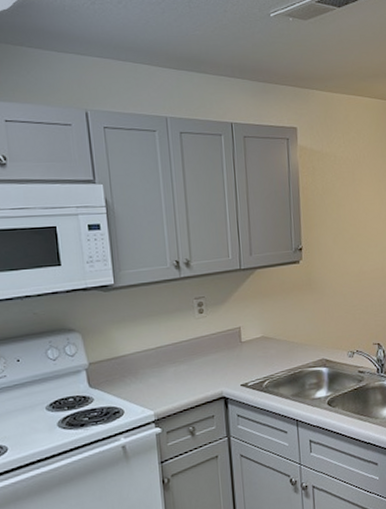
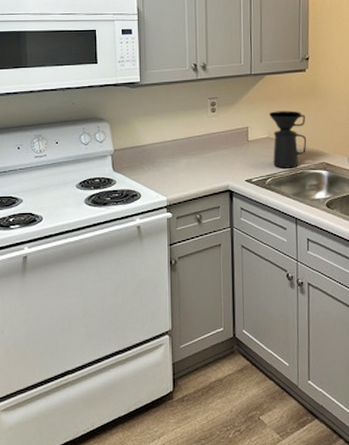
coffee maker: none [263,306,305,369] -> present [269,111,307,168]

